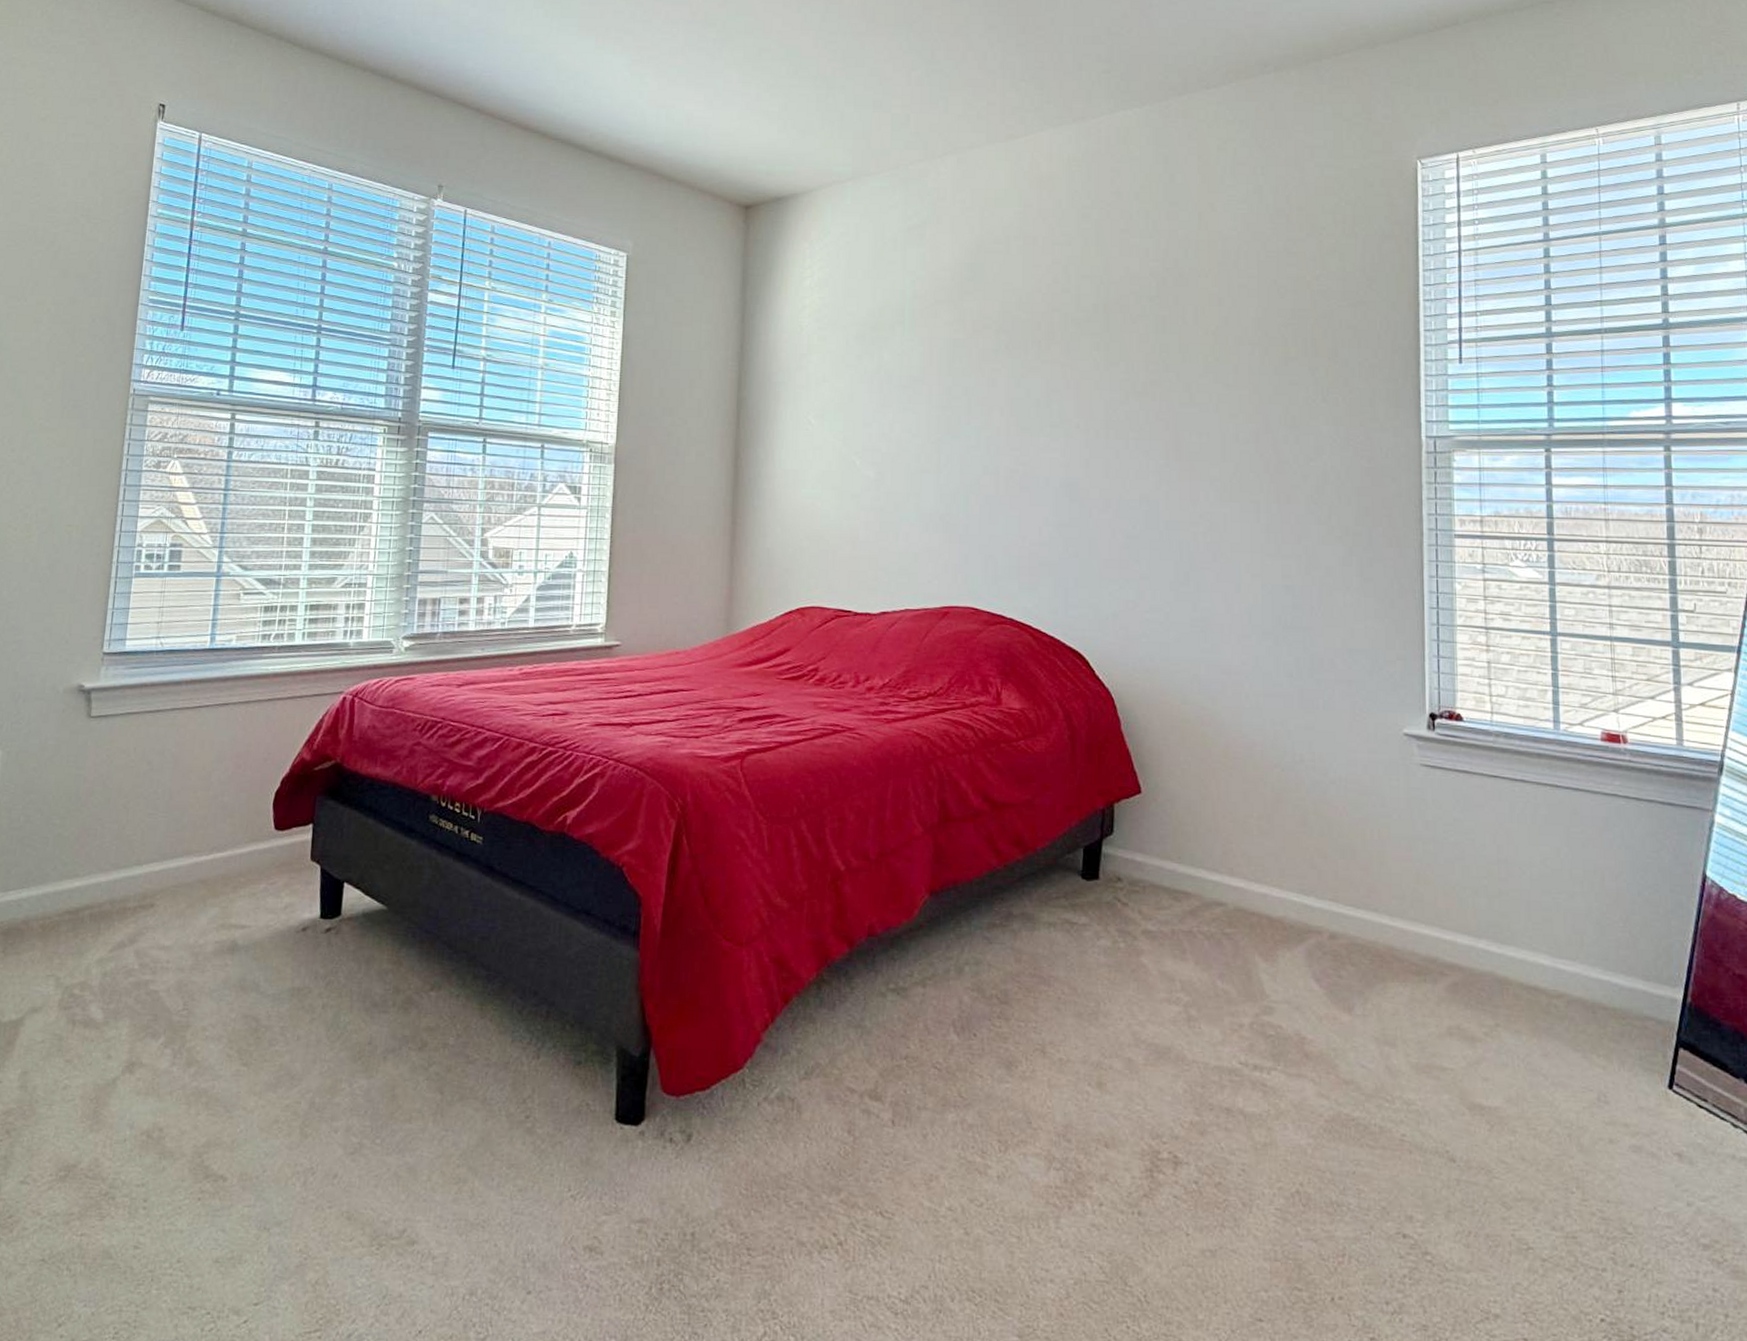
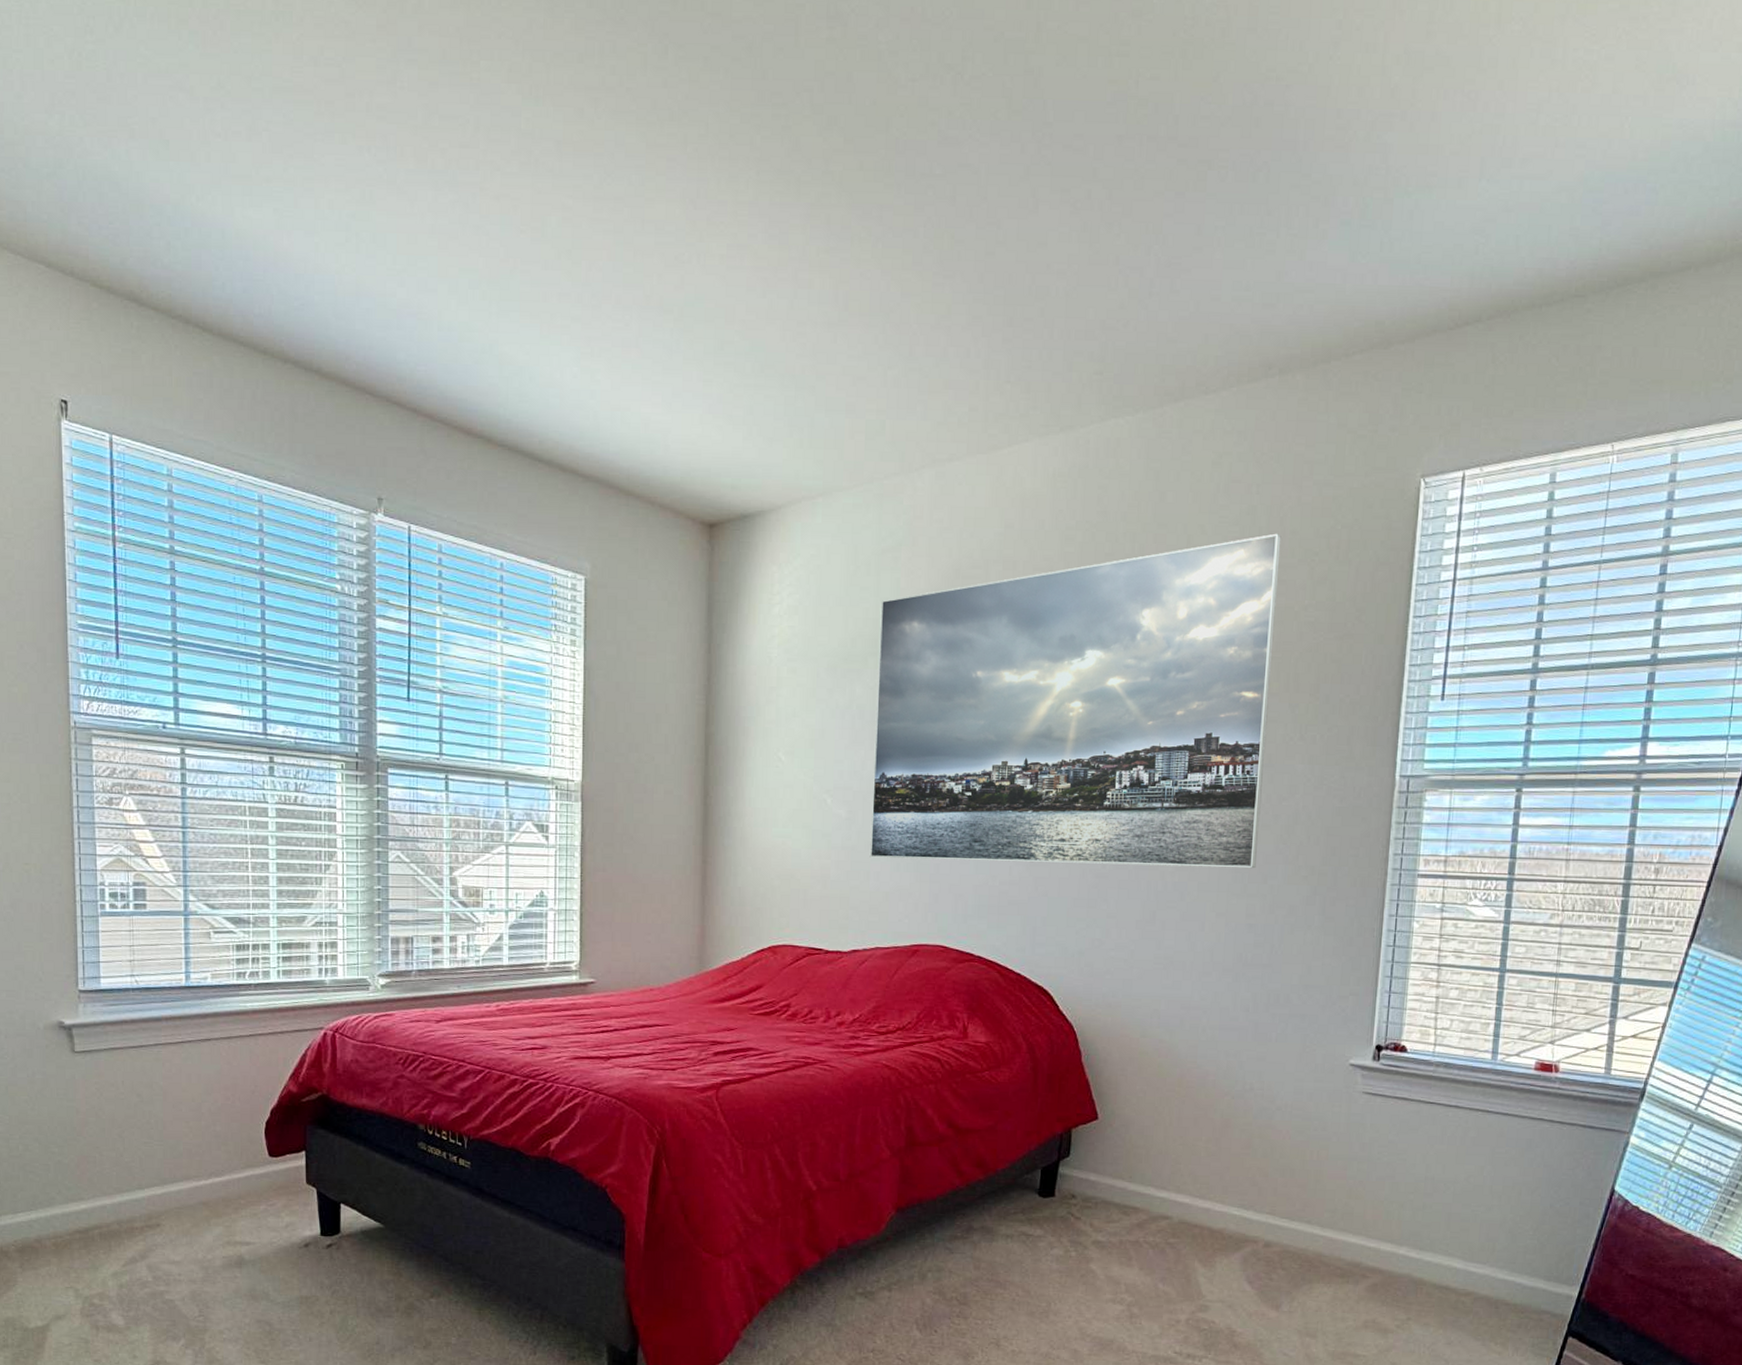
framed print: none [898,210,1289,529] -> present [869,533,1281,869]

